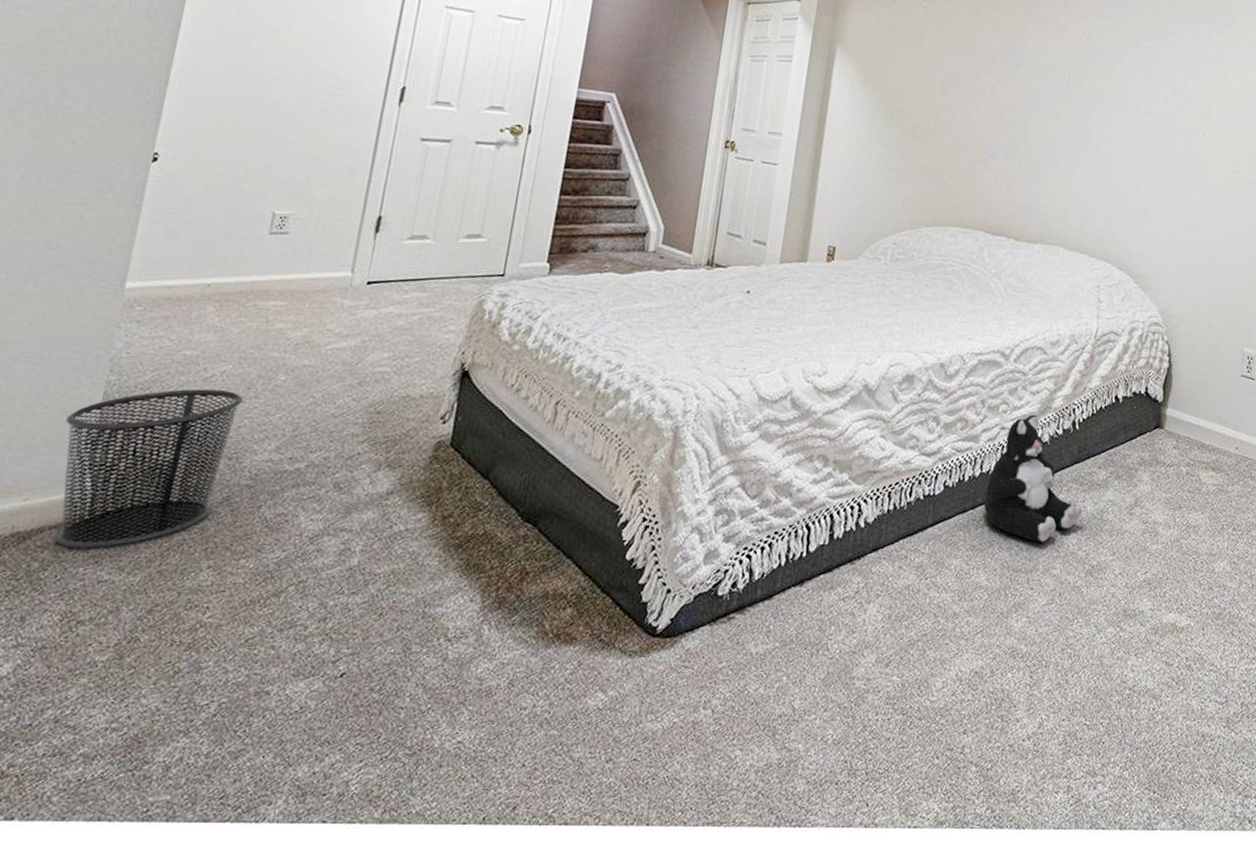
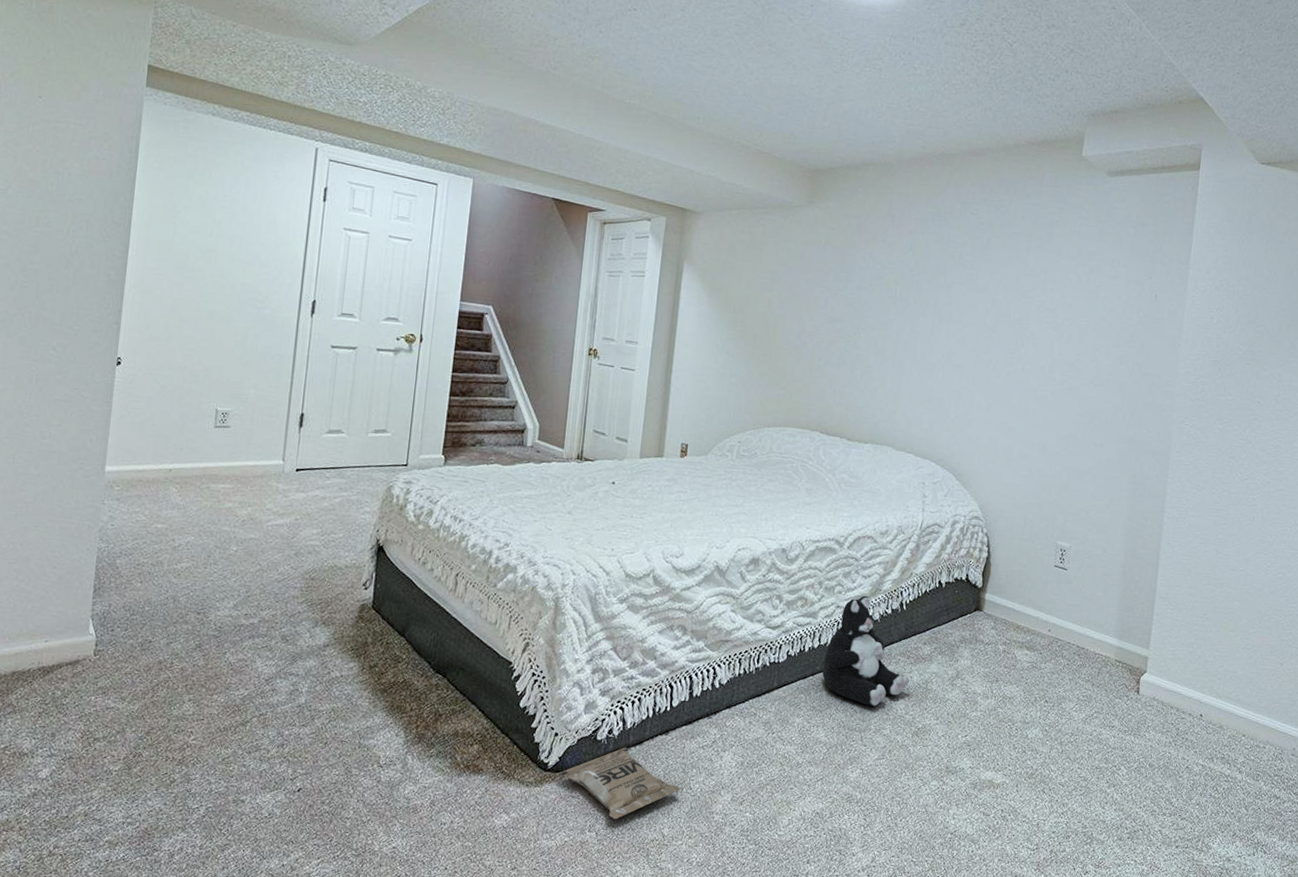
waste bin: present [55,389,244,549] -> none [70,555,205,682]
bag: none [670,603,817,692] -> present [559,747,681,819]

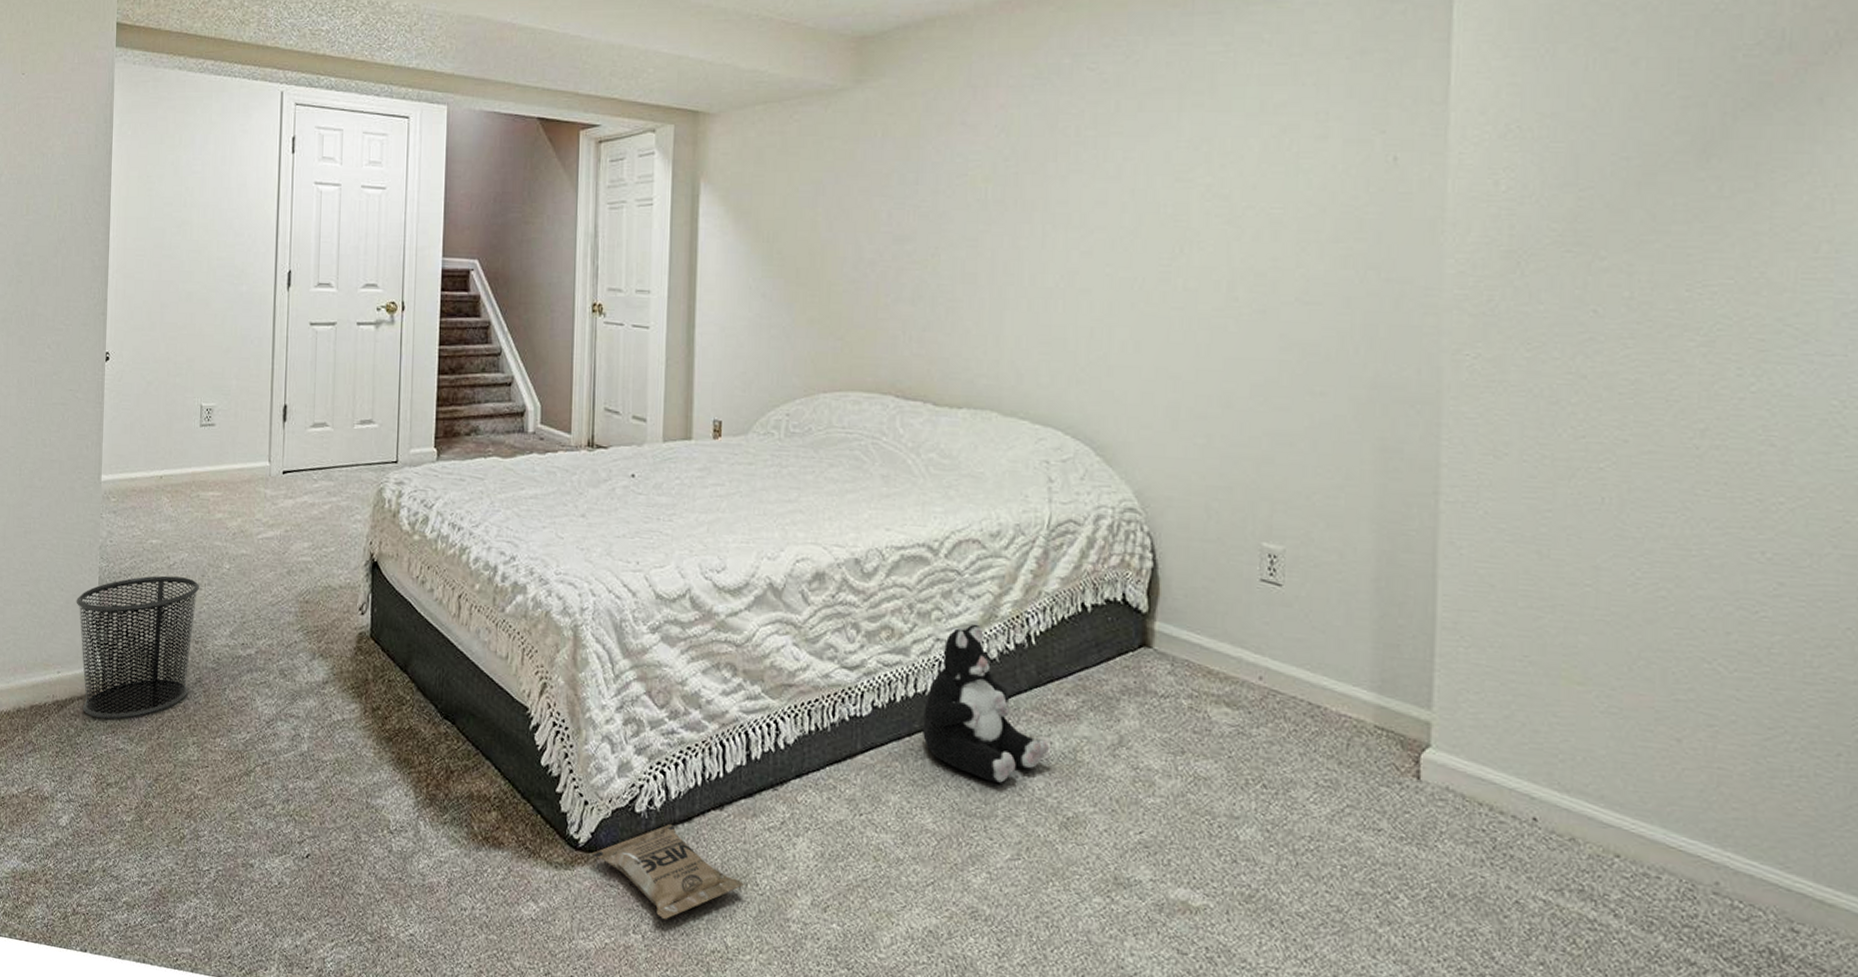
waste bin: none [70,555,205,682] -> present [76,575,200,720]

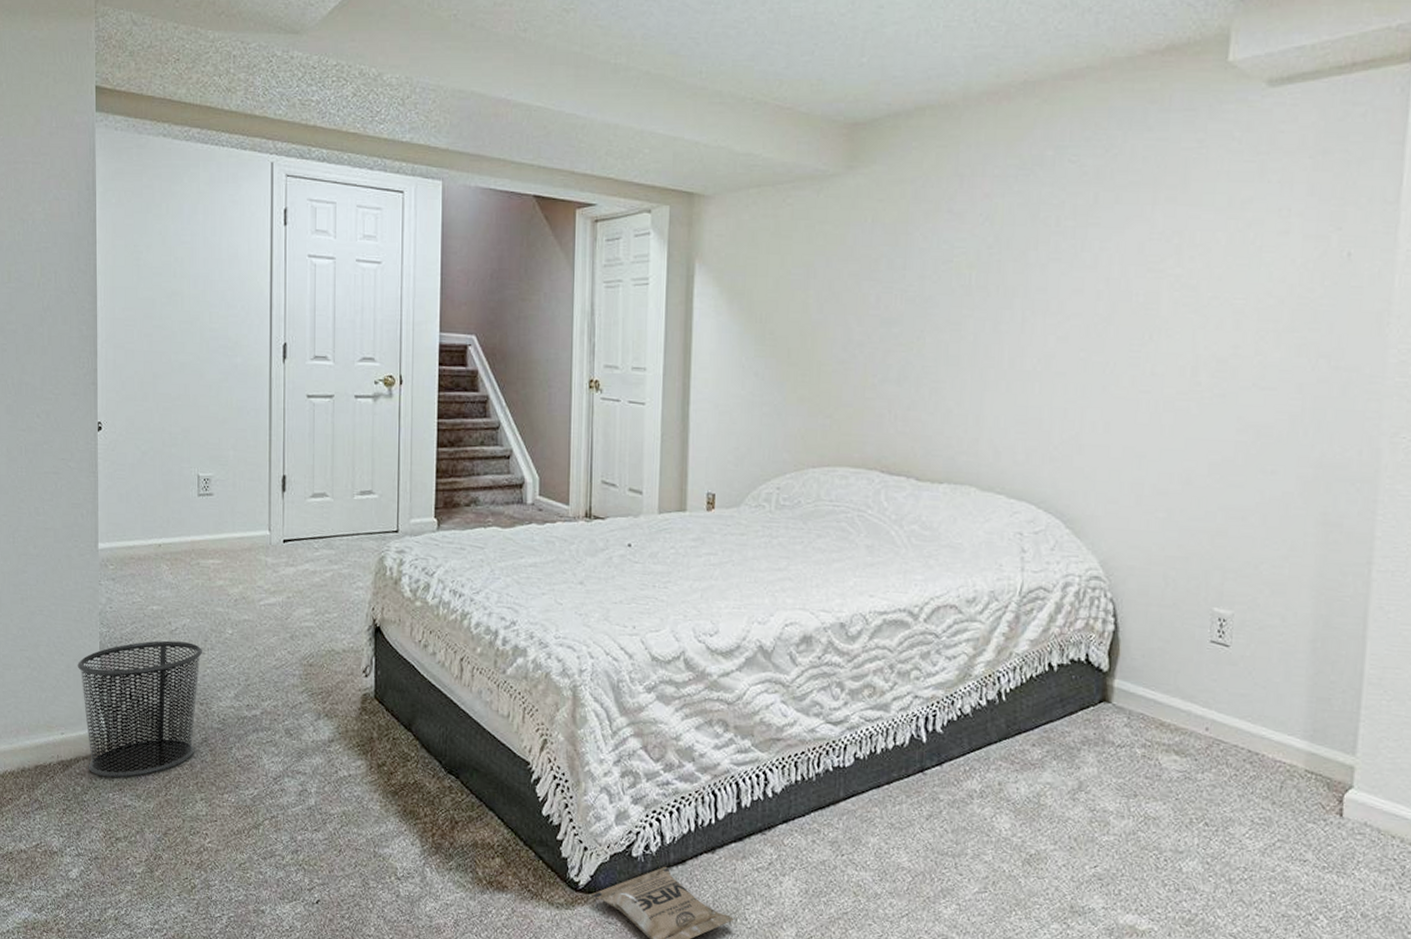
plush toy: present [921,623,1049,783] -> none [899,682,1015,825]

